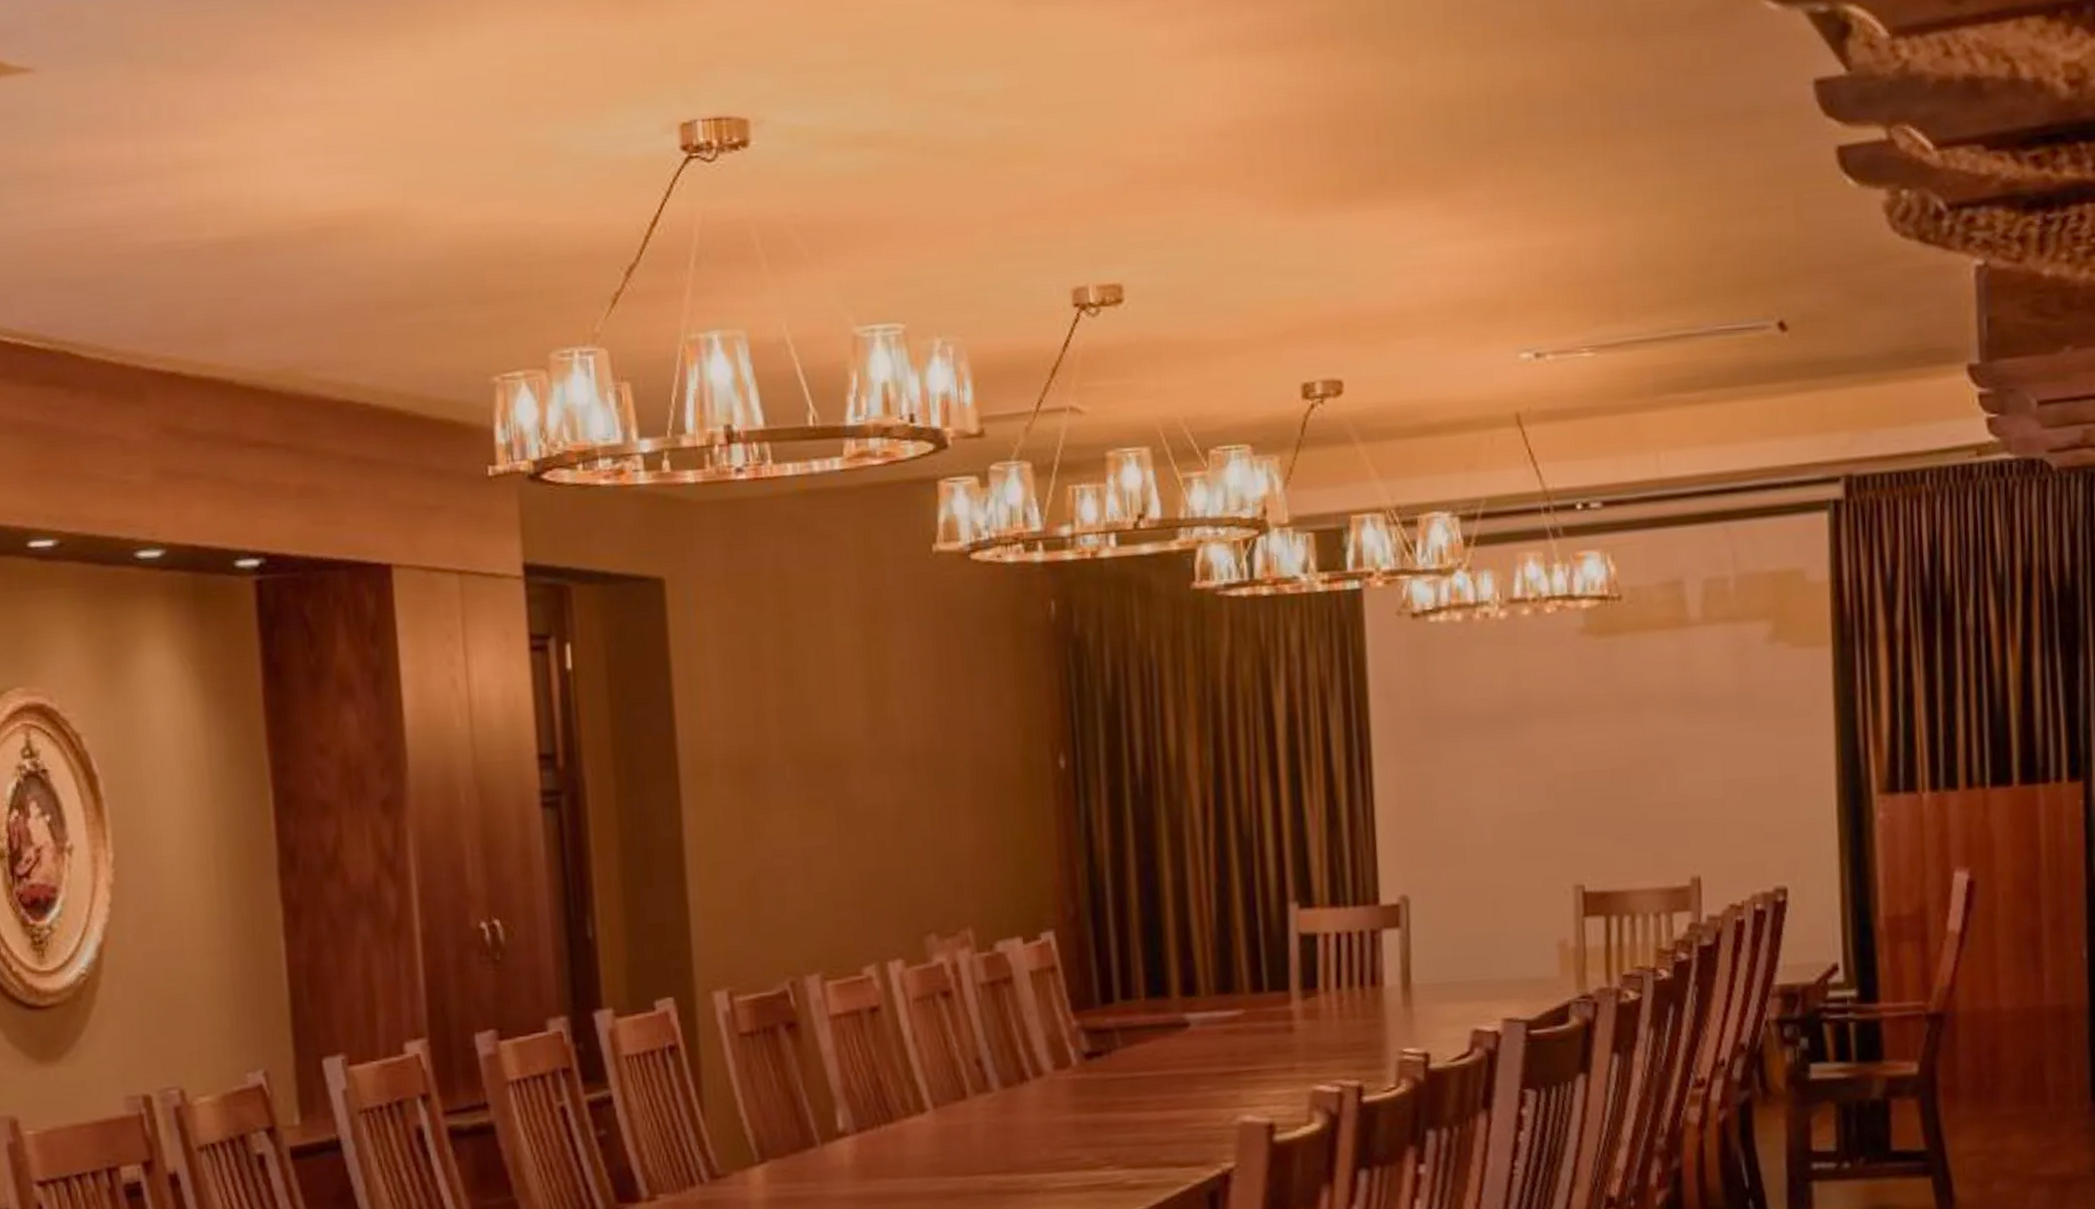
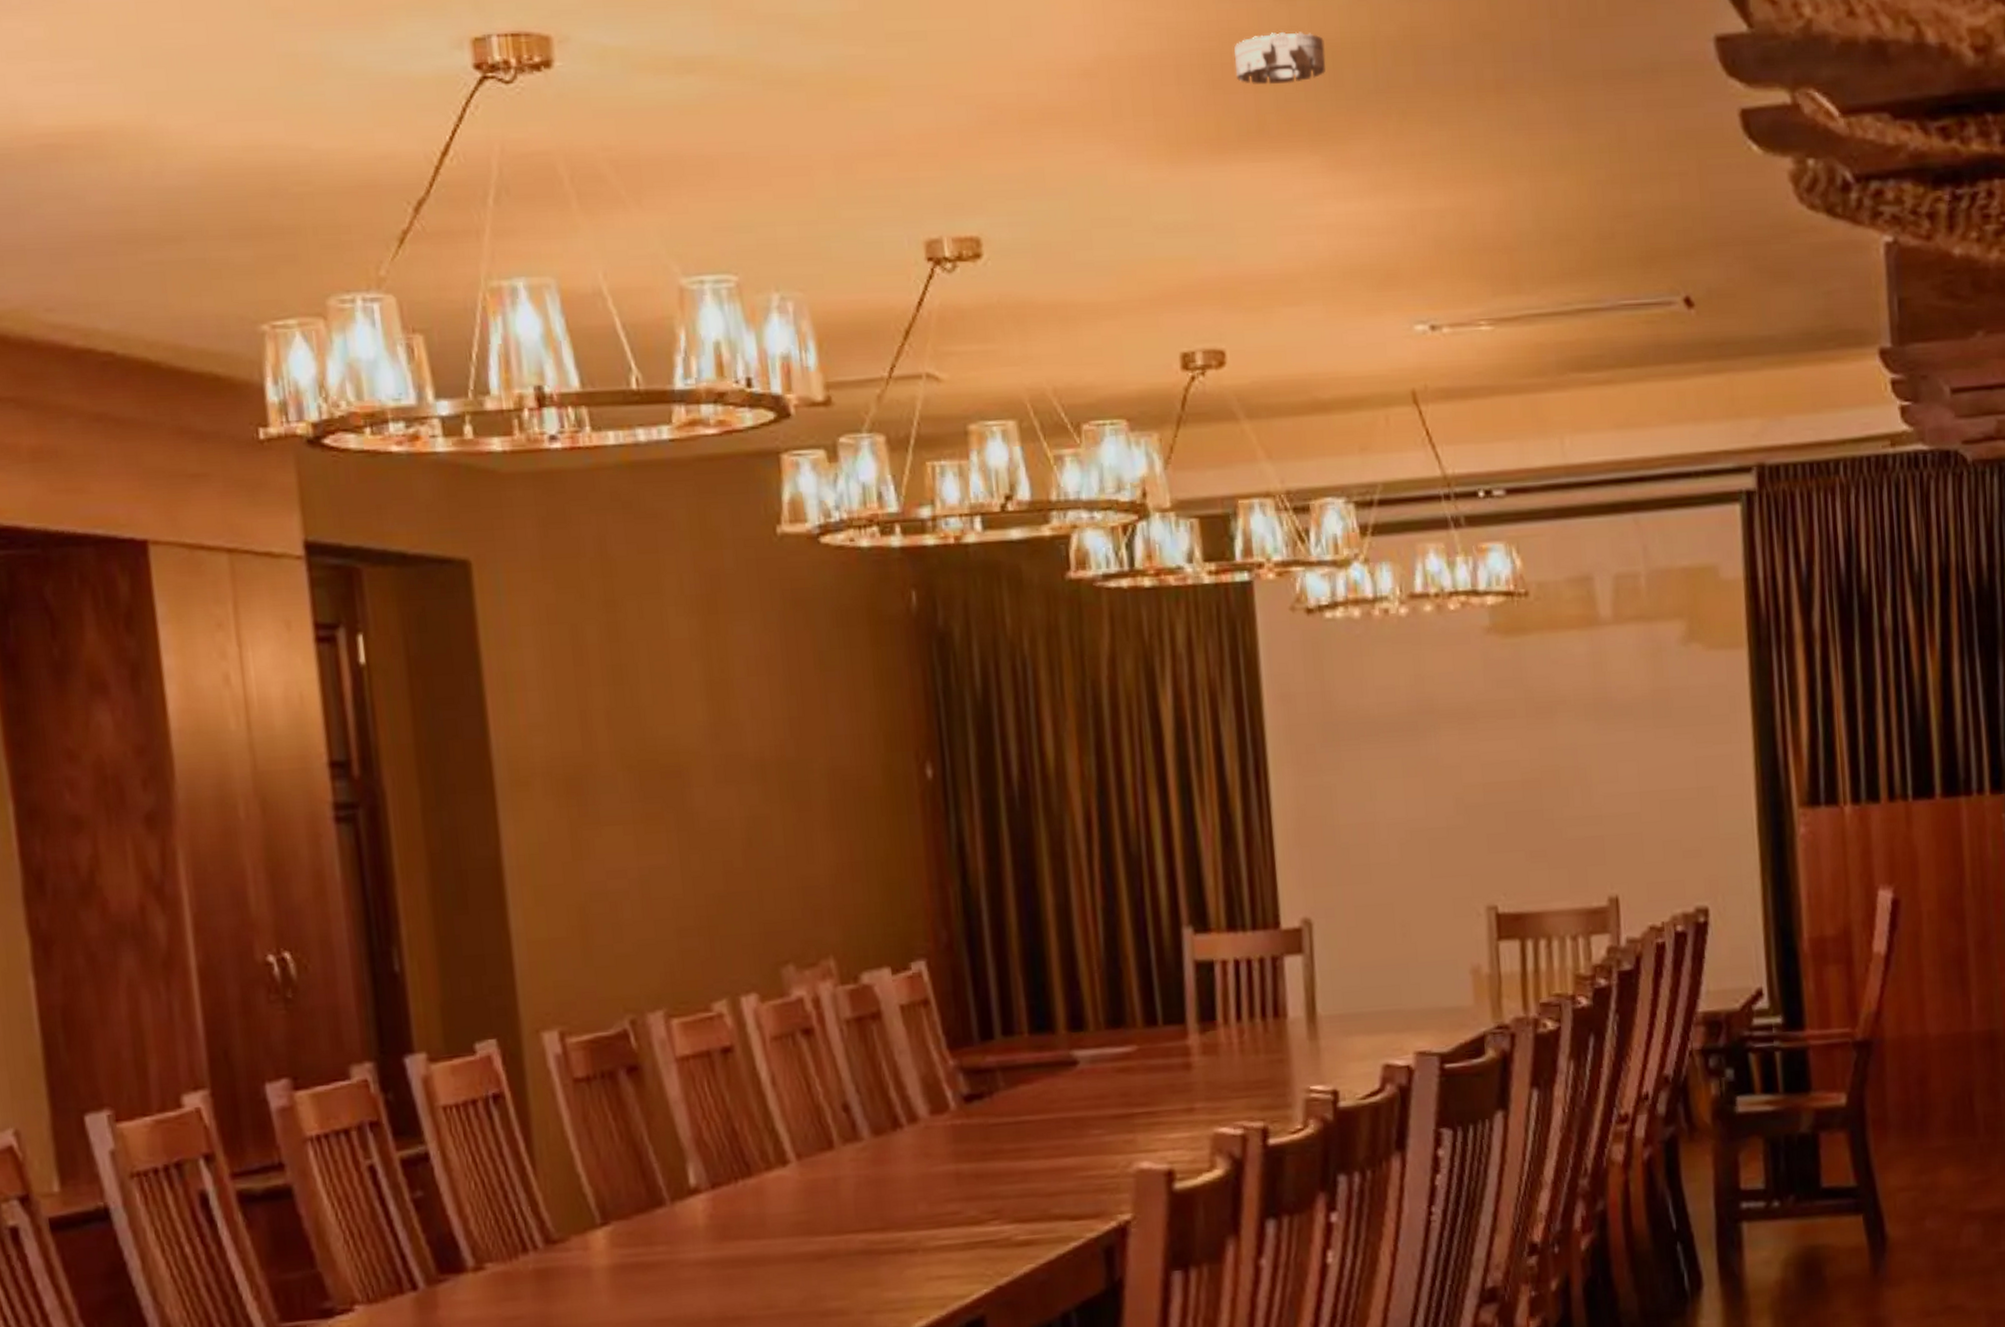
smoke detector: none [1359,90,1444,140] -> present [1234,32,1326,85]

